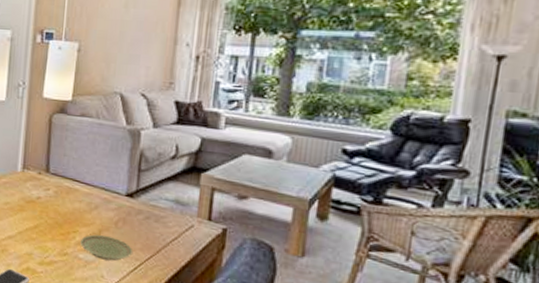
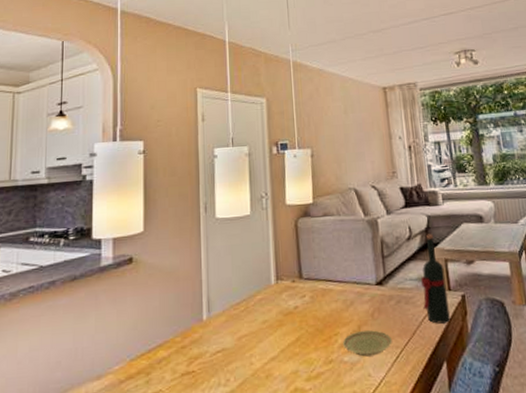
wine bottle: none [174,157,209,251] -> present [421,234,450,324]

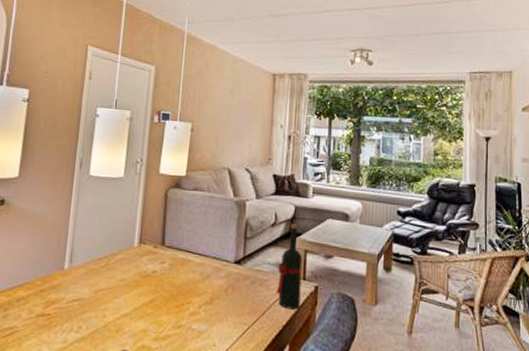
plate: present [343,330,393,357] -> none [194,303,242,328]

